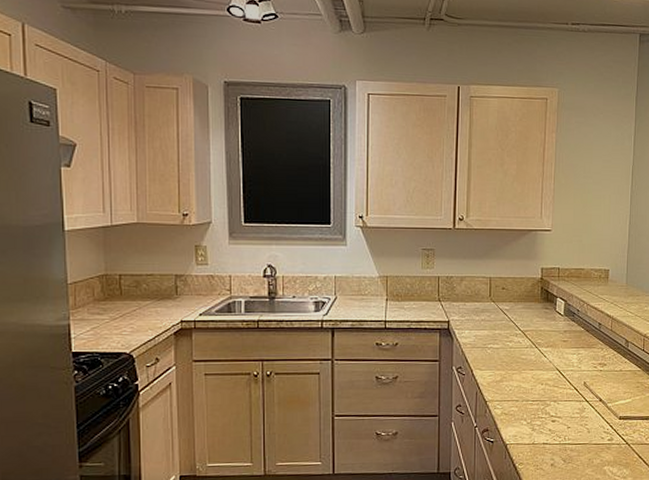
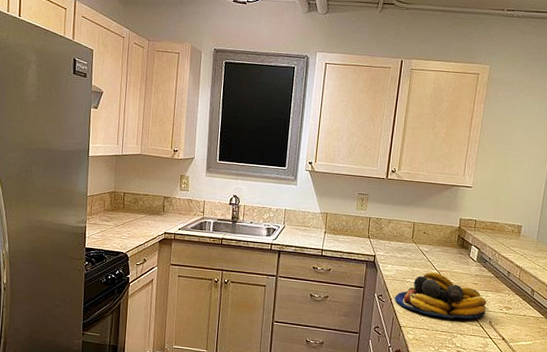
fruit bowl: none [476,333,579,385] -> present [395,272,487,319]

